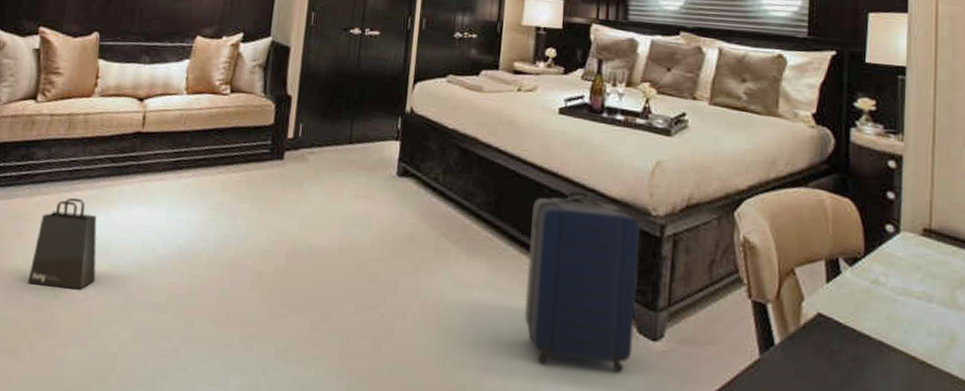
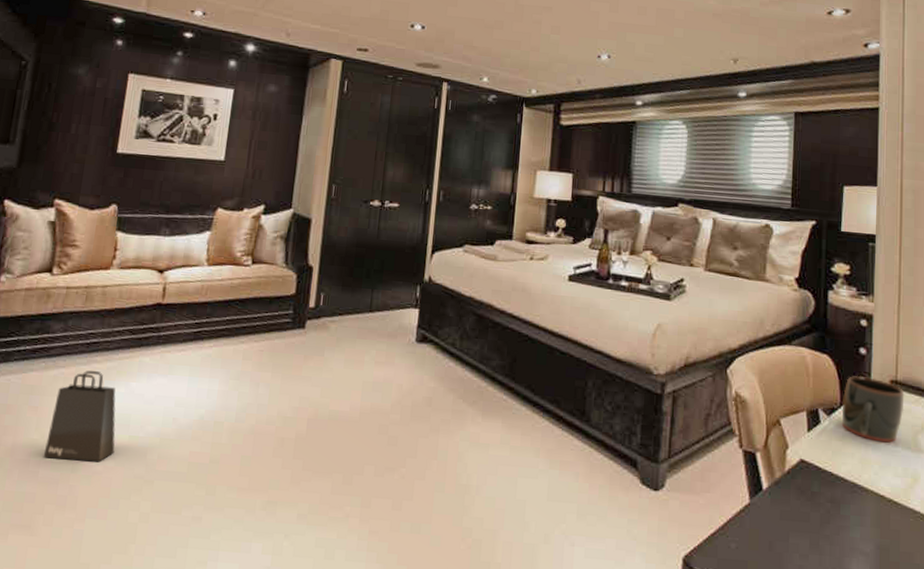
suitcase: present [524,190,640,374] -> none [536,352,643,522]
mug: none [865,222,940,298] -> present [841,375,905,443]

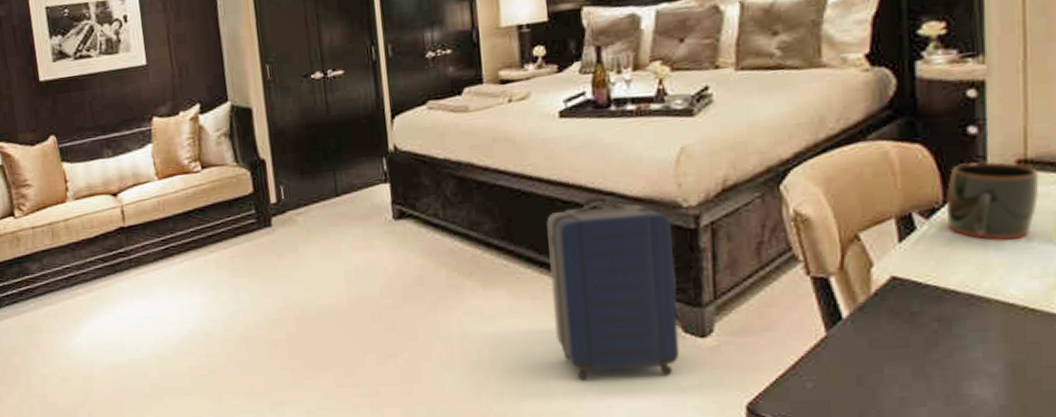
shopping bag: present [43,370,116,462] -> none [52,302,119,390]
suitcase: none [536,352,643,522] -> present [546,196,680,381]

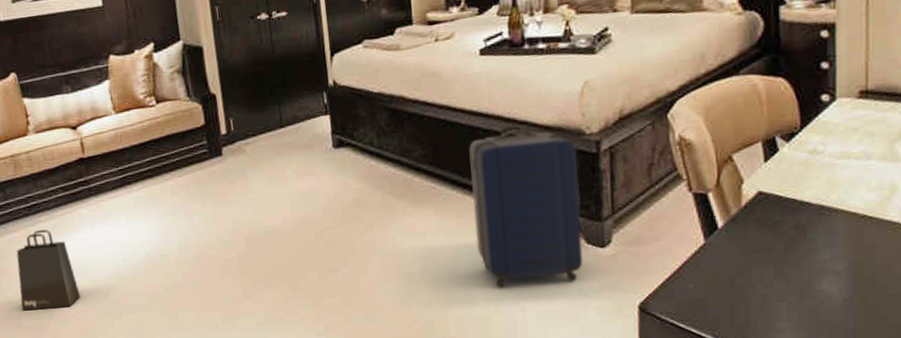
shopping bag: none [52,302,119,390] -> present [16,229,81,311]
mug: present [945,161,1040,240] -> none [802,92,878,159]

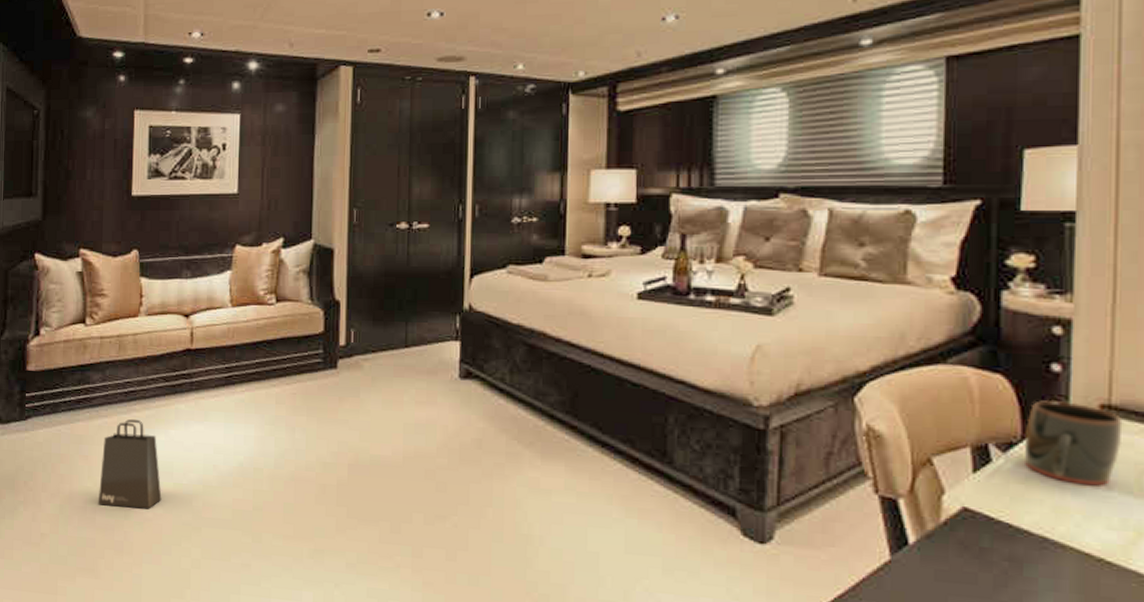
suitcase: present [469,124,583,288] -> none [609,382,740,580]
mug: none [802,92,878,159] -> present [1023,399,1123,486]

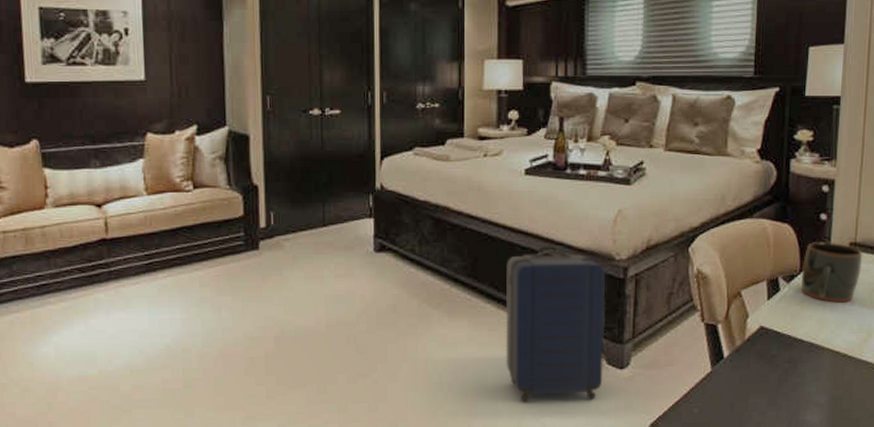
shopping bag: present [97,418,162,509] -> none [16,312,87,400]
suitcase: none [609,382,740,580] -> present [505,245,606,403]

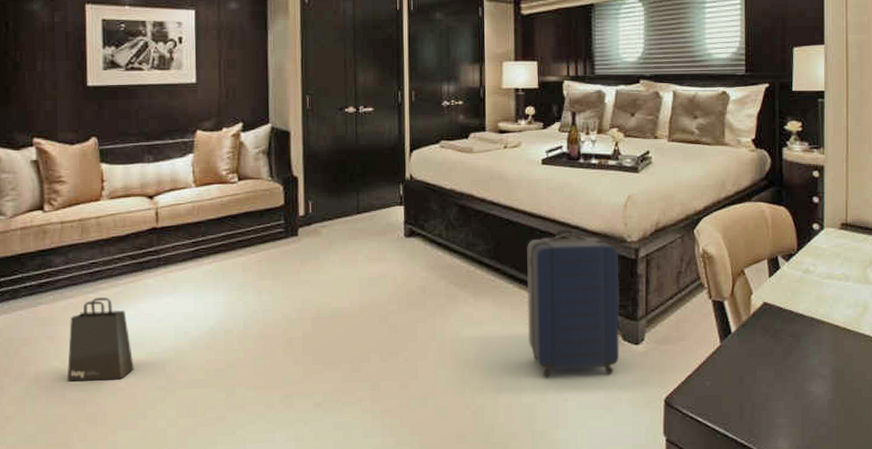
shopping bag: none [16,312,87,400] -> present [67,297,134,382]
mug: present [800,241,863,303] -> none [798,222,854,279]

